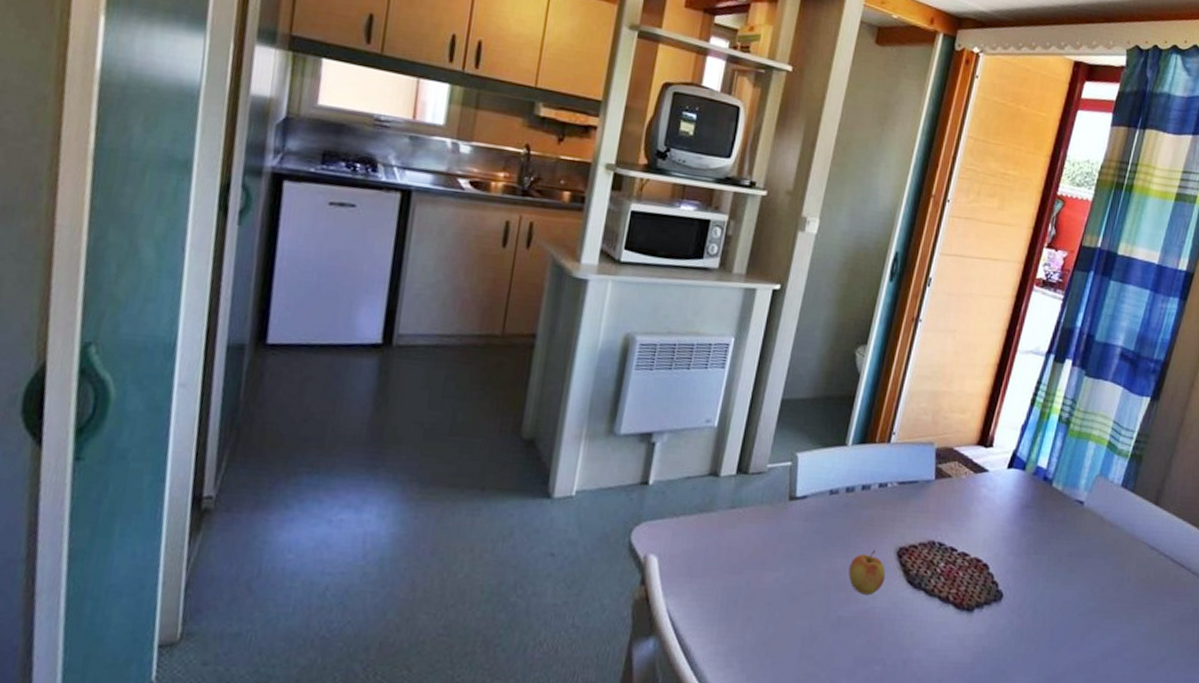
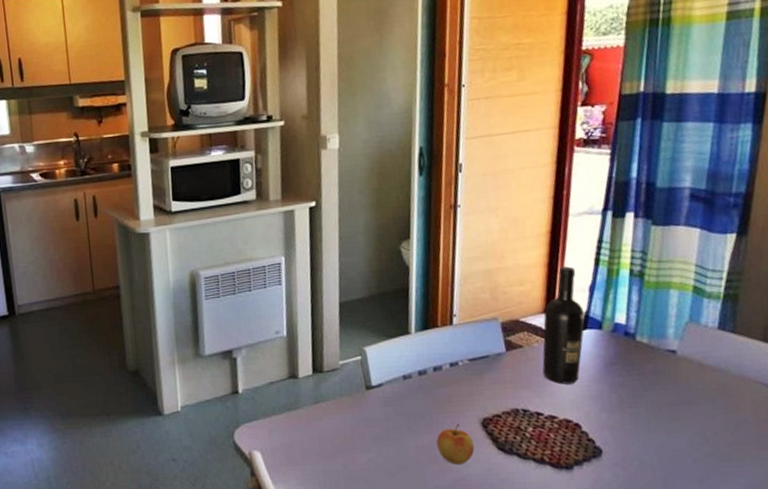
wine bottle: none [964,401,1013,522] -> present [542,266,585,384]

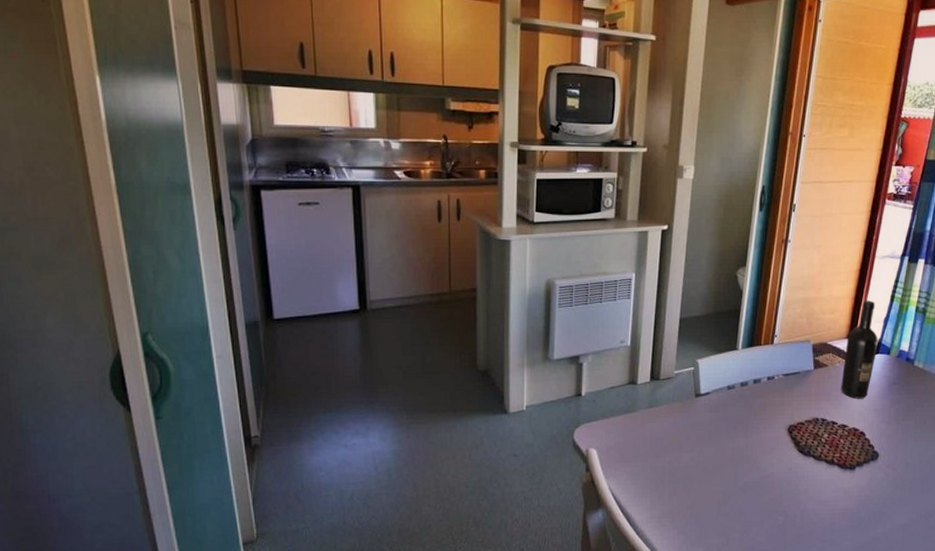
apple: present [436,423,475,464] -> none [750,429,780,464]

